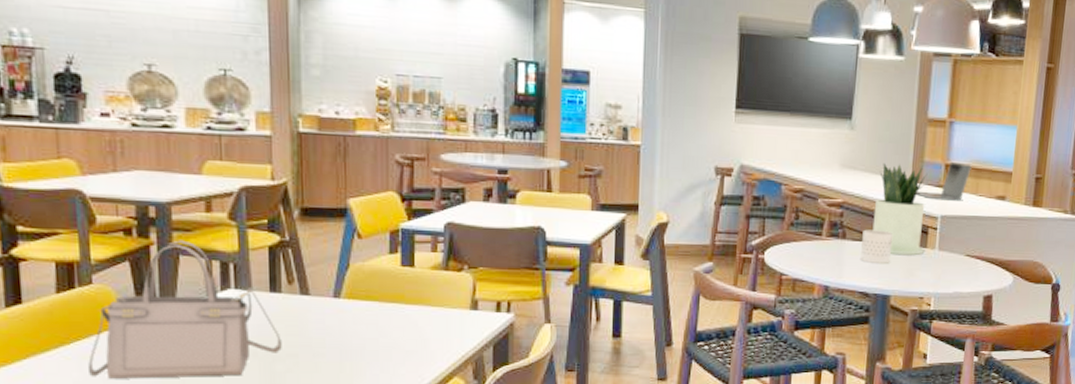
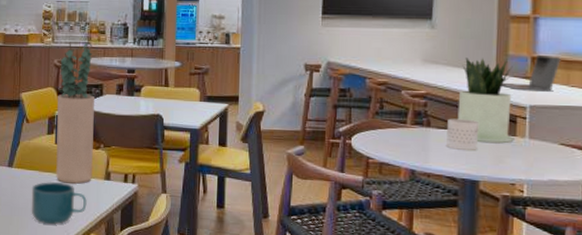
cup: none [369,315,447,369] -> present [31,182,87,224]
vase: none [402,124,454,316] -> present [56,36,94,184]

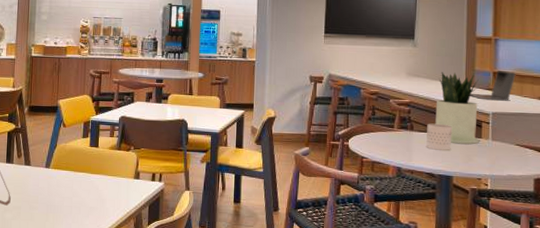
cup: present [31,182,87,224] -> none [66,181,118,220]
vase: present [56,36,94,184] -> none [90,49,126,183]

